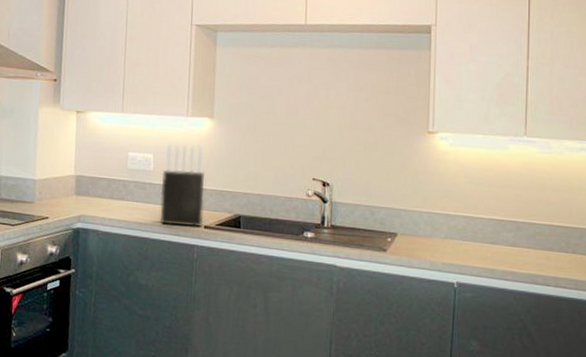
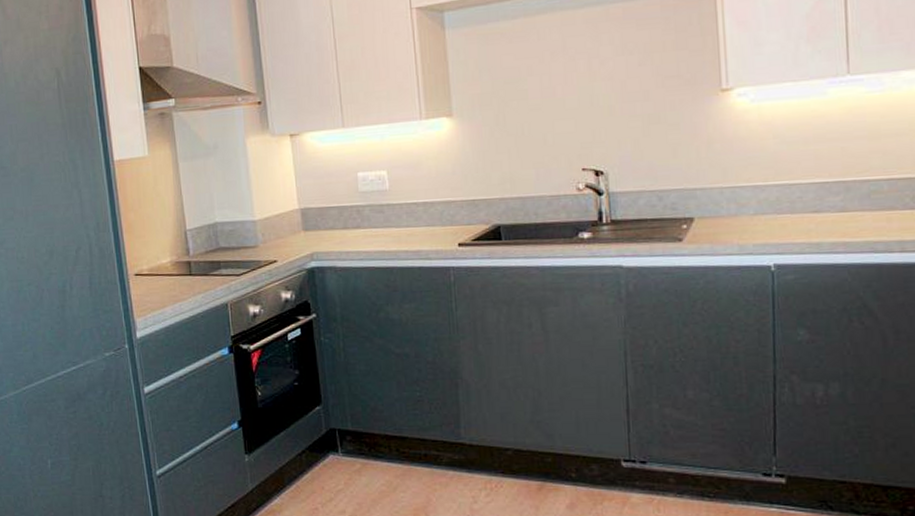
knife block: present [159,143,204,228] -> none [400,152,457,250]

